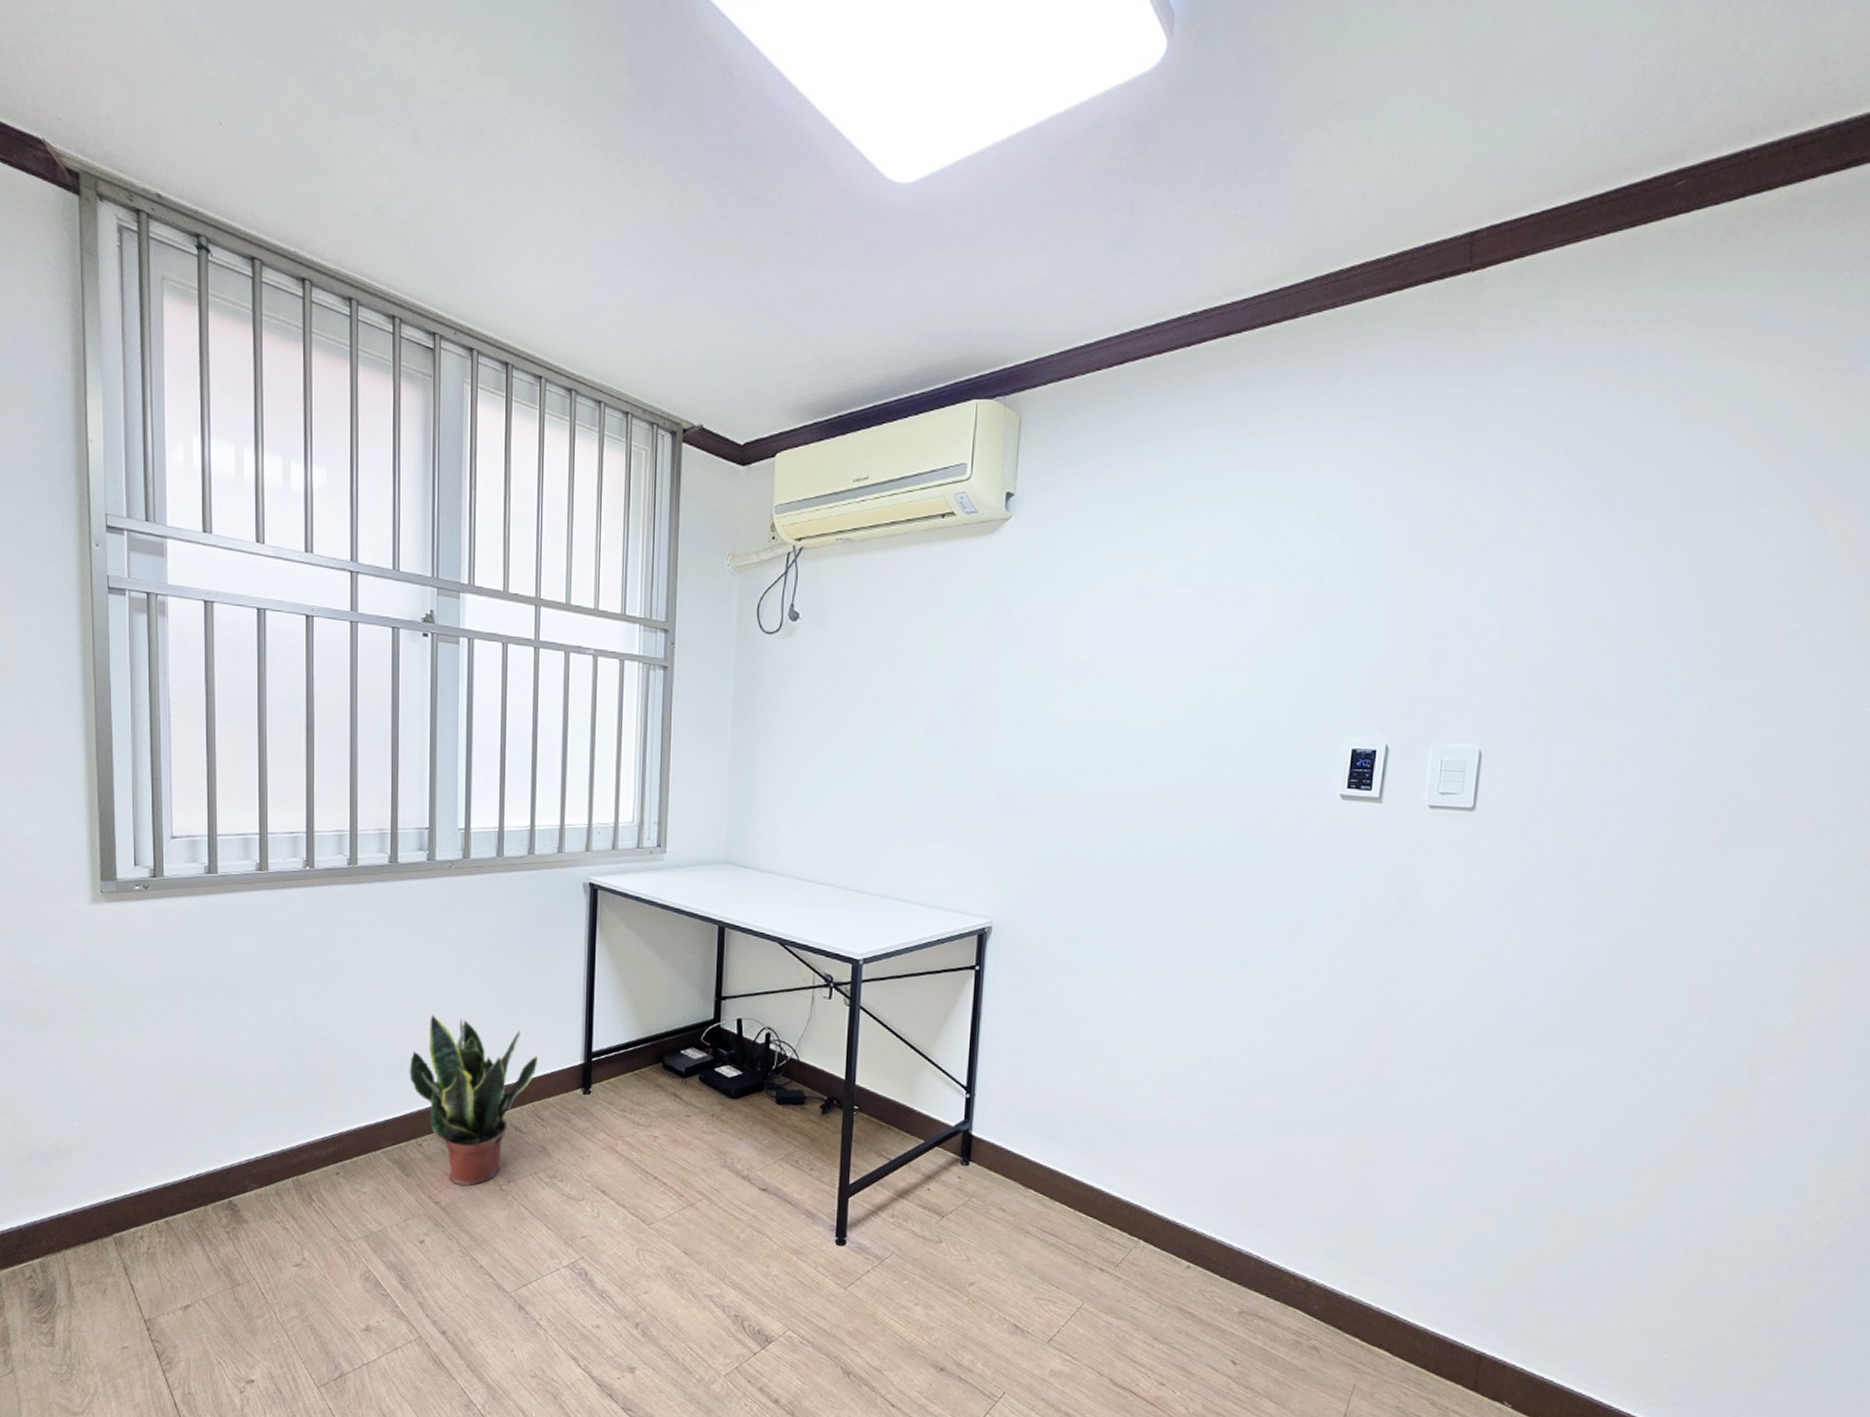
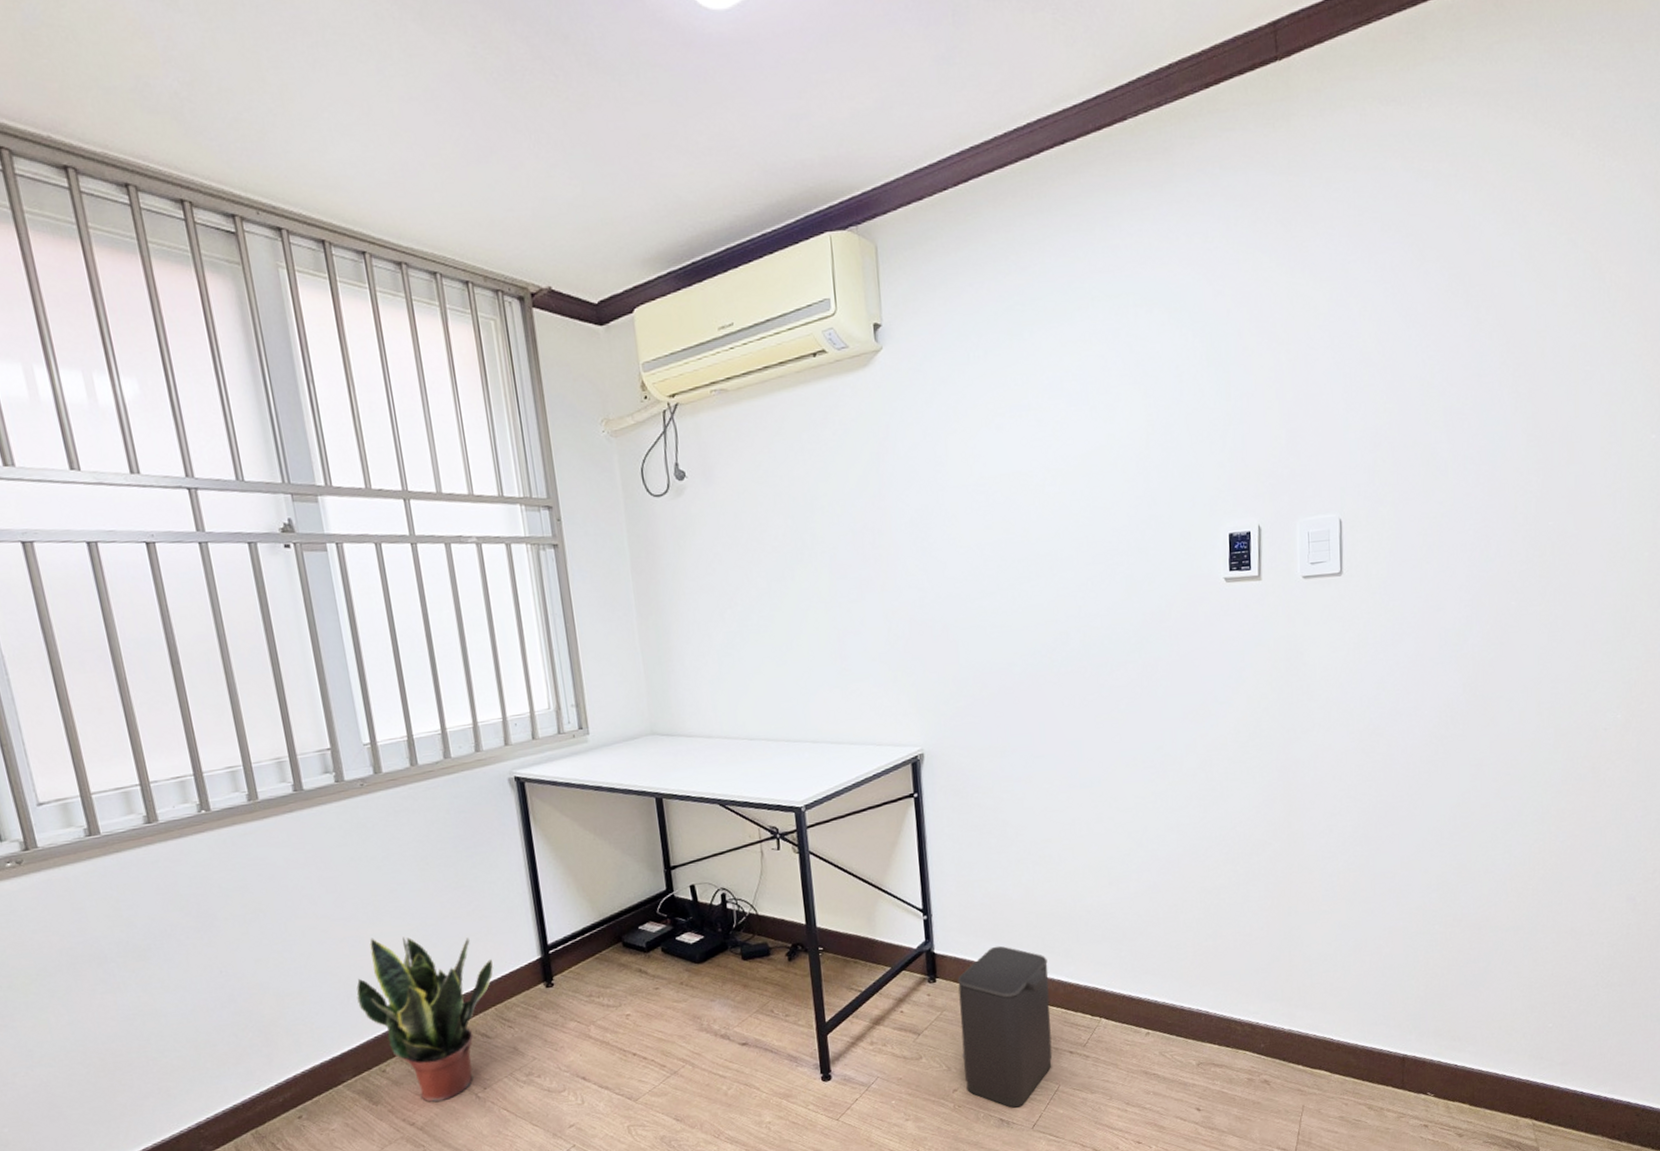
pedal bin: none [983,1140,1090,1317] -> present [957,945,1053,1108]

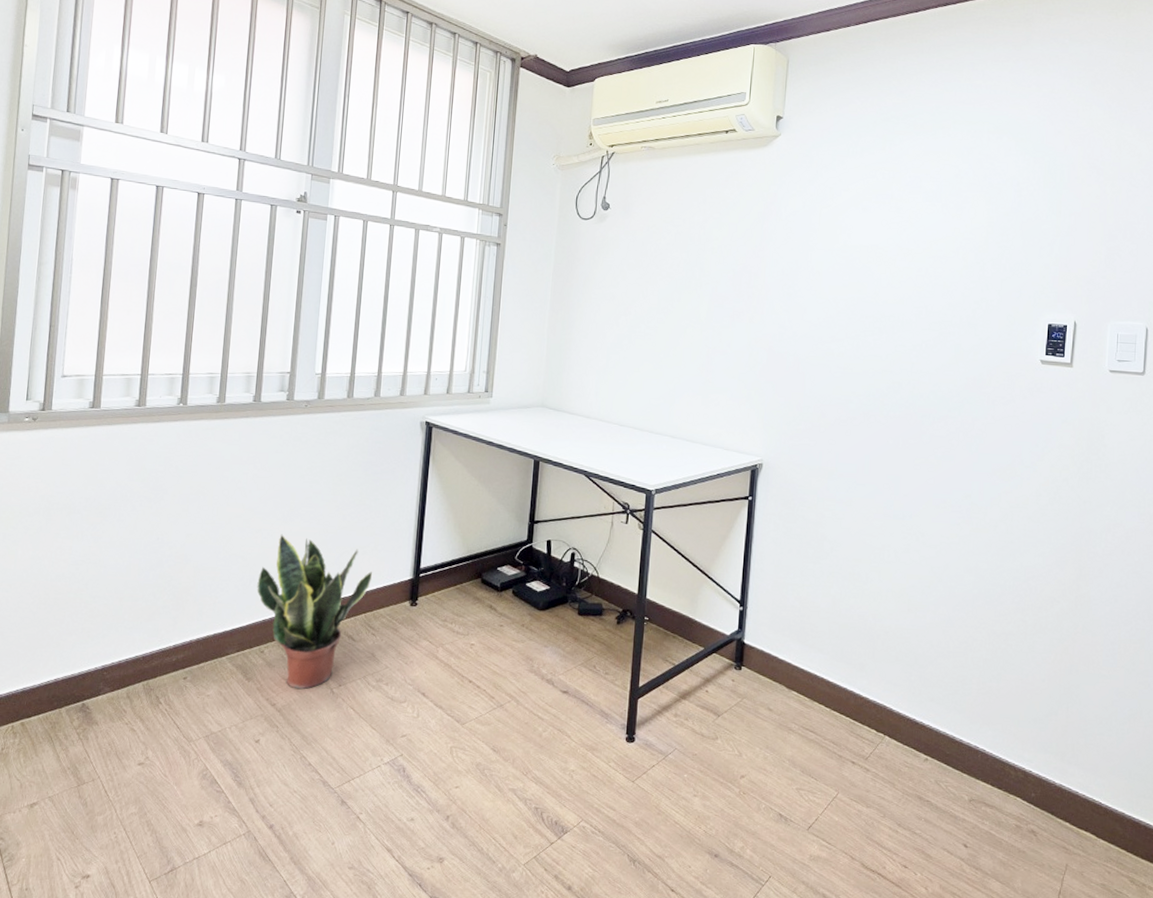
pedal bin: present [957,945,1053,1108] -> none [753,647,843,806]

